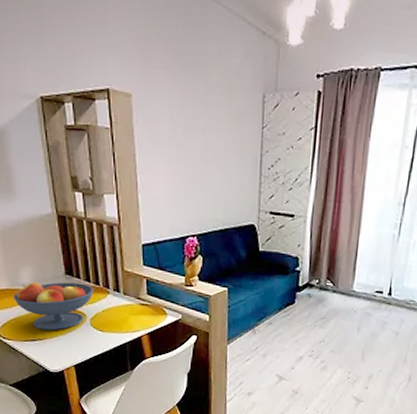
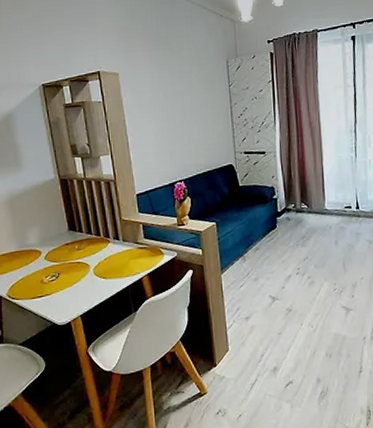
fruit bowl: present [14,282,94,331] -> none [22,236,96,285]

